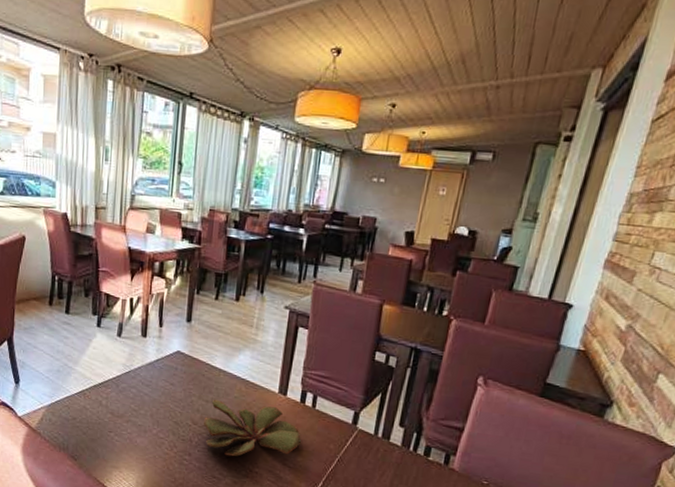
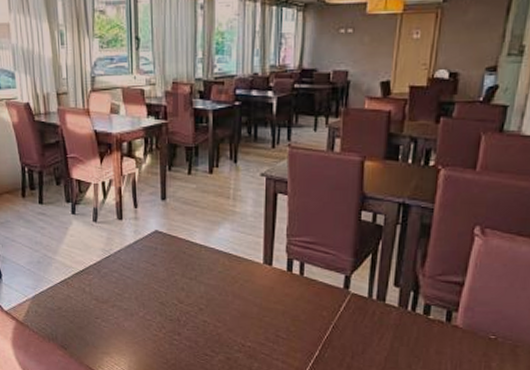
succulent plant: present [204,399,302,457] -> none [190,276,293,333]

